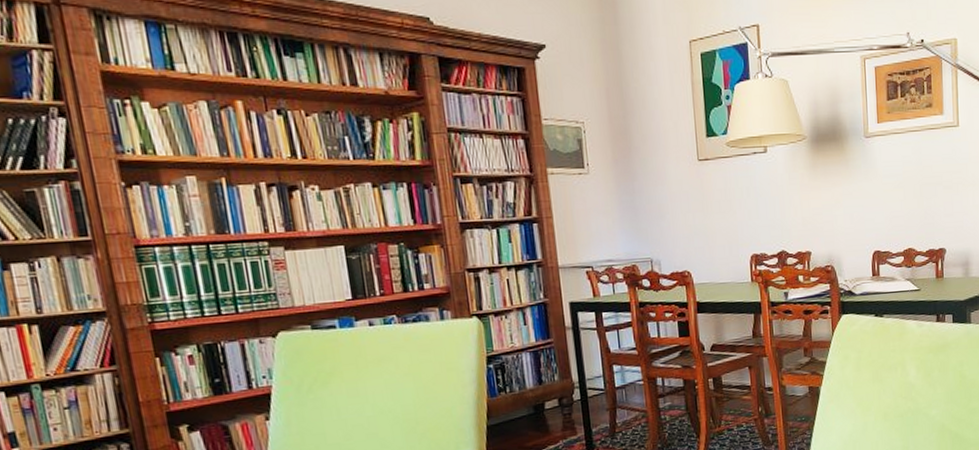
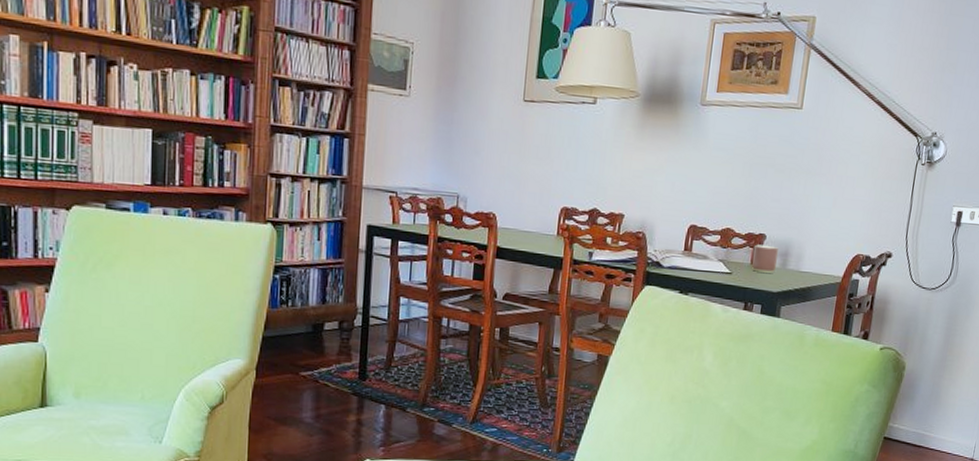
mug: none [936,257,961,285] -> present [752,244,779,273]

